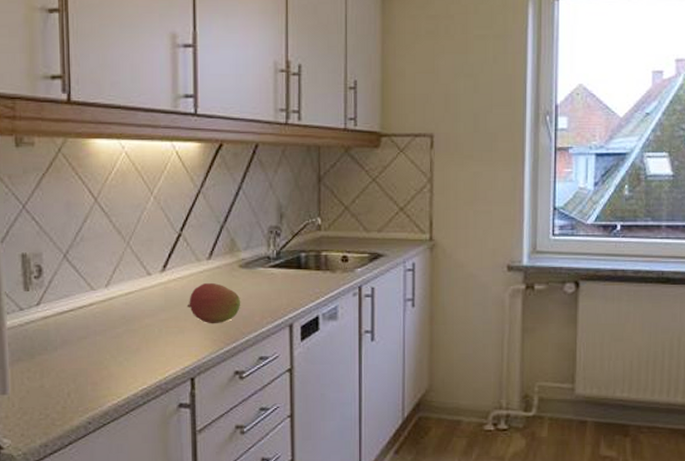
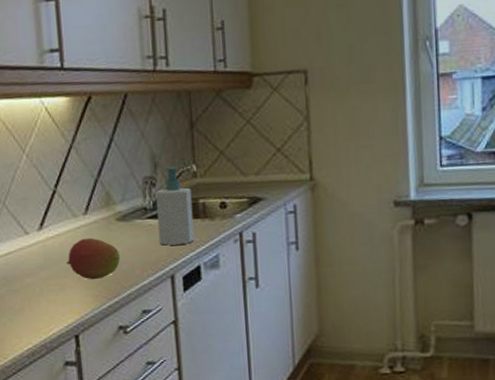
soap bottle: none [279,218,315,295] -> present [155,167,195,245]

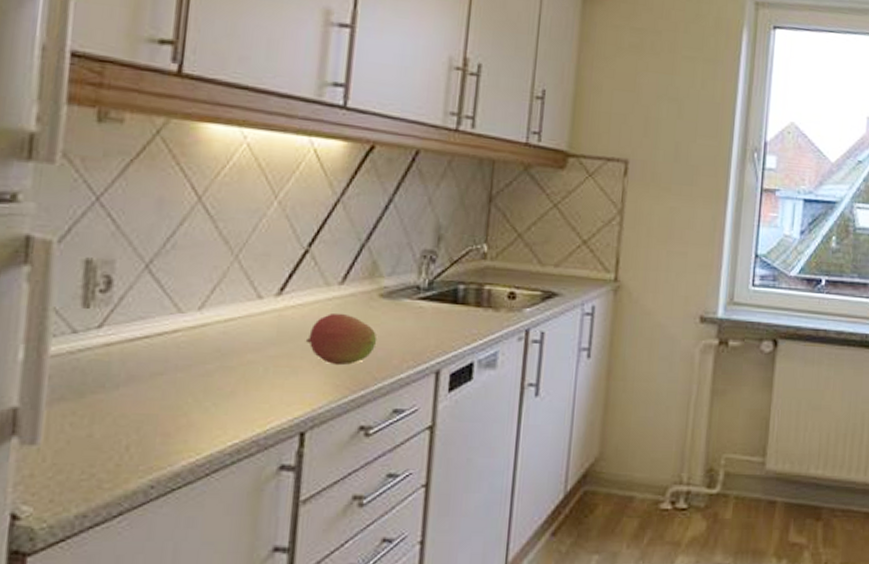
soap bottle: present [155,167,195,245] -> none [428,243,477,336]

